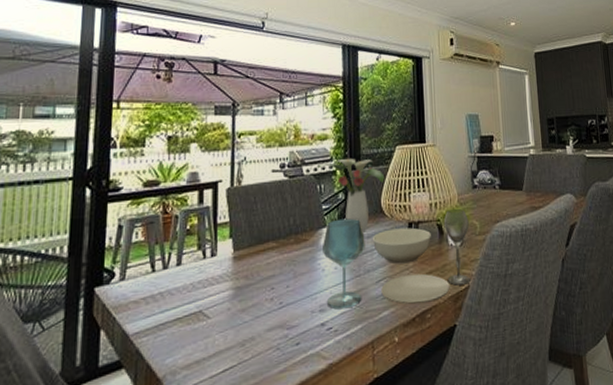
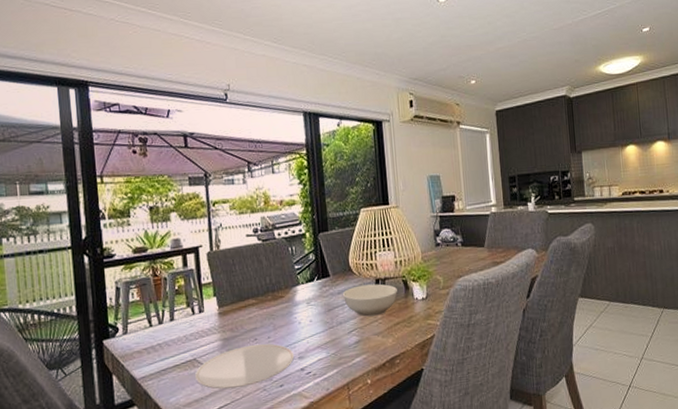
plate: none [199,294,315,348] -> present [195,344,295,389]
flower arrangement: present [317,158,385,235] -> none [287,221,351,292]
wine glass: present [321,218,365,309] -> none [297,276,337,356]
plate: present [381,273,450,305] -> none [353,324,417,352]
wineglass: present [443,208,471,286] -> none [408,265,436,335]

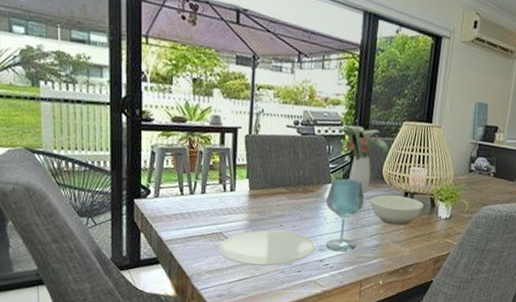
flower arrangement: none [287,221,351,292] -> present [327,125,389,196]
wine glass: none [297,276,337,356] -> present [325,178,364,252]

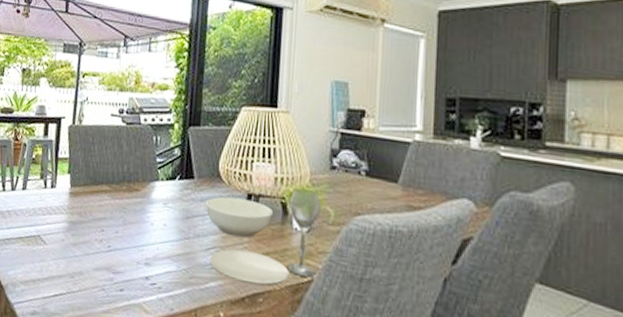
plate: present [219,230,316,266] -> none [36,235,141,281]
wine glass: present [325,178,364,252] -> none [152,175,198,269]
flower arrangement: present [327,125,389,196] -> none [154,112,226,197]
plate: none [373,234,433,260] -> present [210,249,290,286]
wineglass: none [431,186,460,251] -> present [286,188,321,277]

